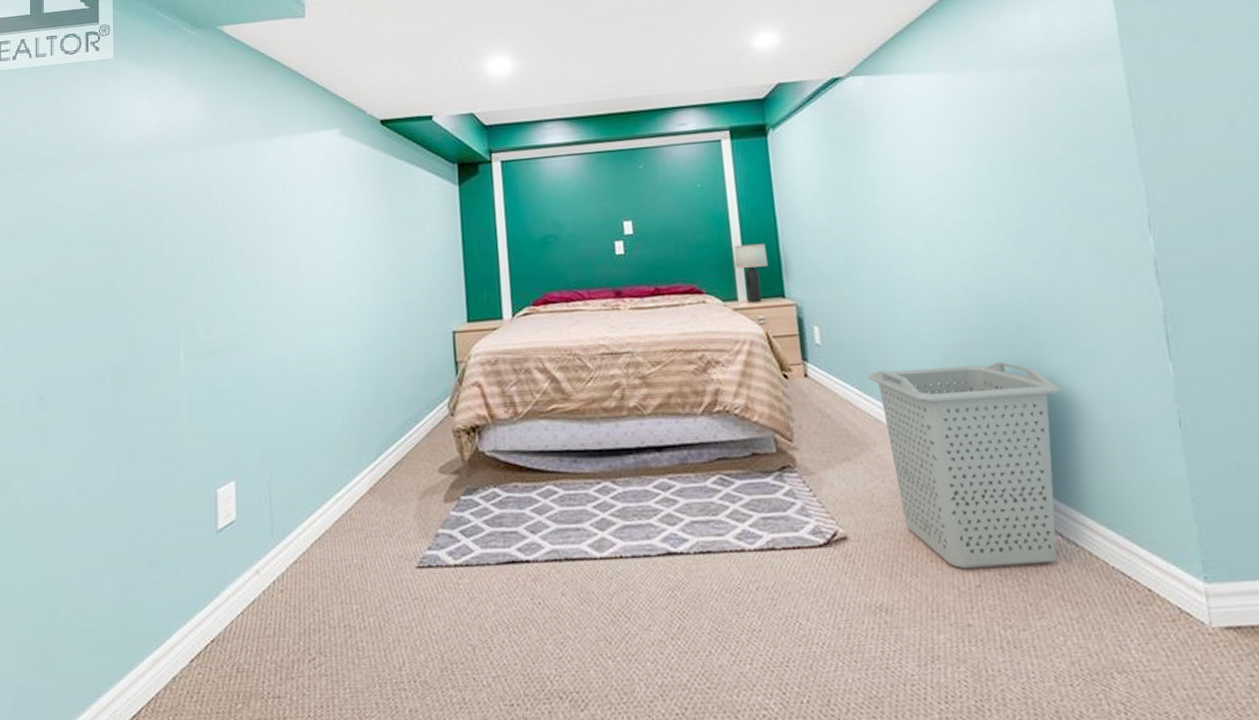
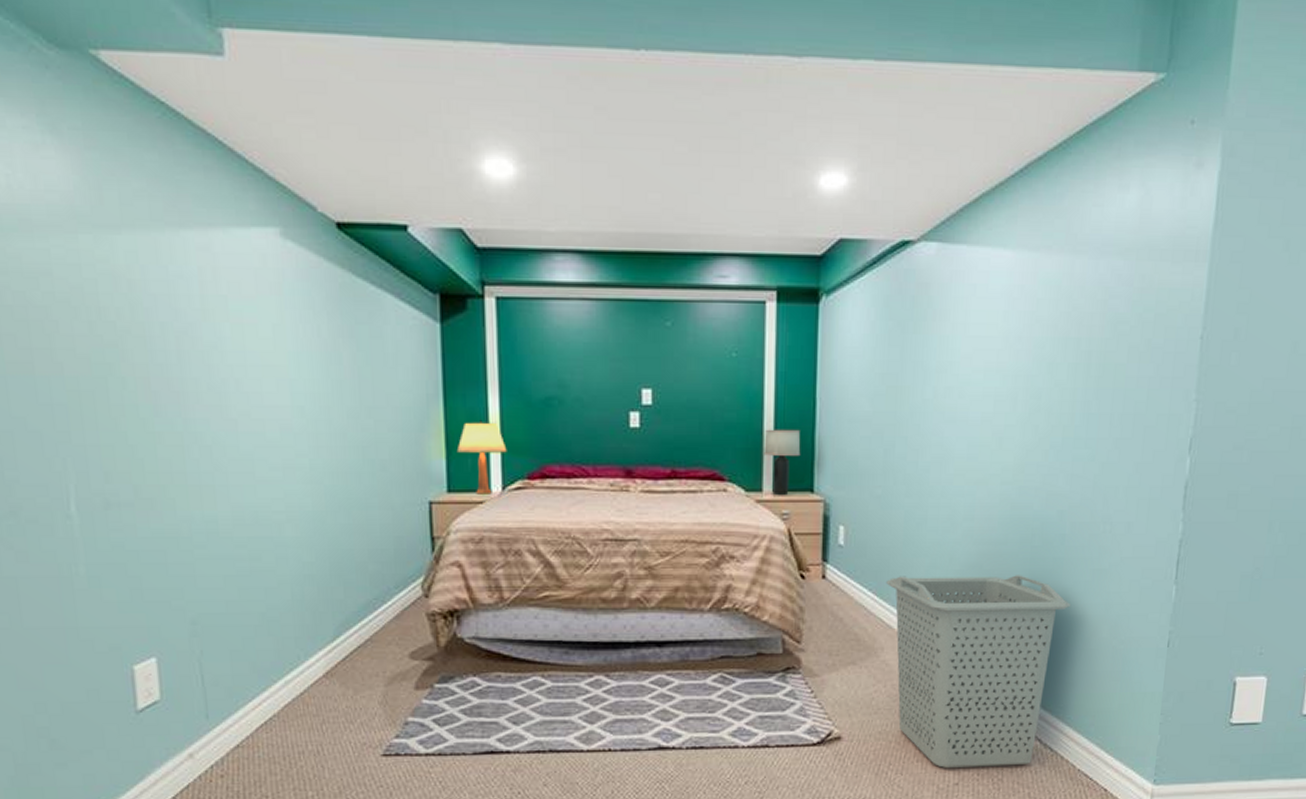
table lamp: none [474,258,515,322] -> present [456,419,507,494]

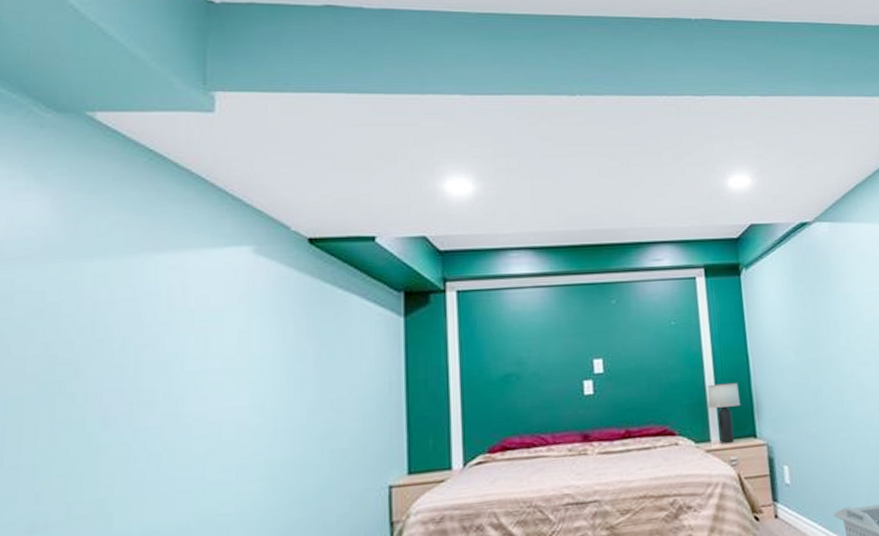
table lamp: present [456,419,507,494] -> none [418,400,468,474]

